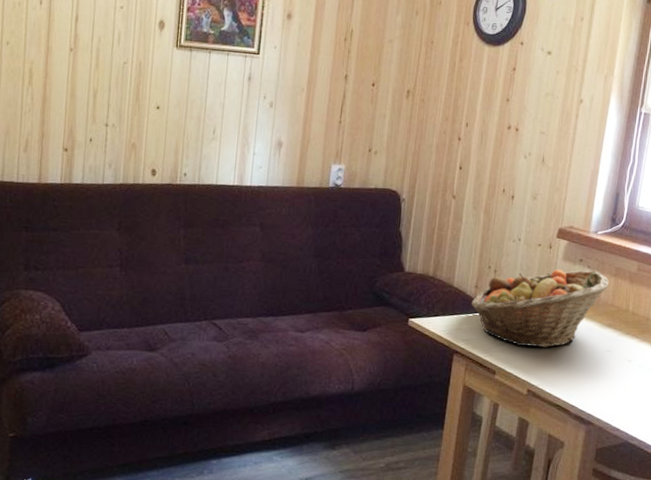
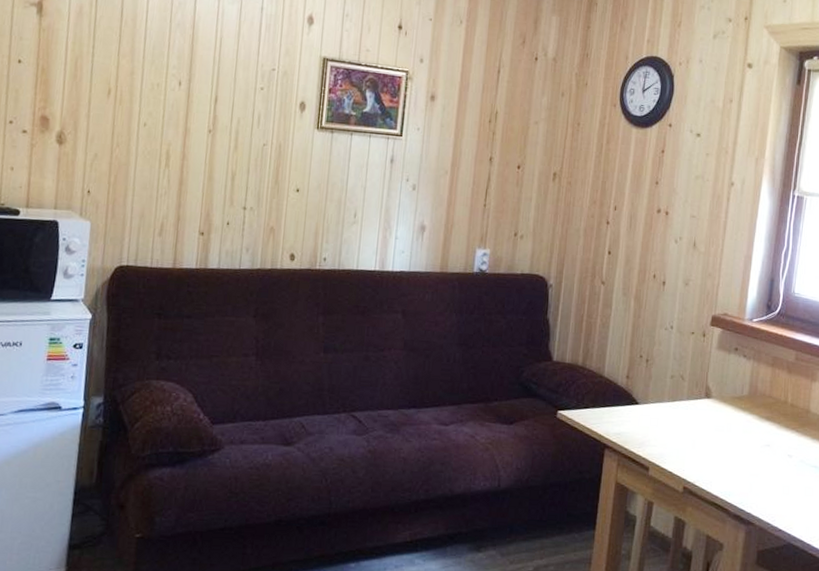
fruit basket: present [471,270,610,348] -> none [623,359,767,442]

